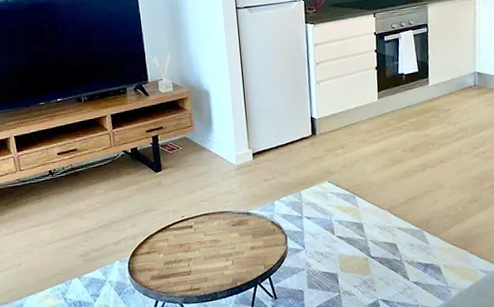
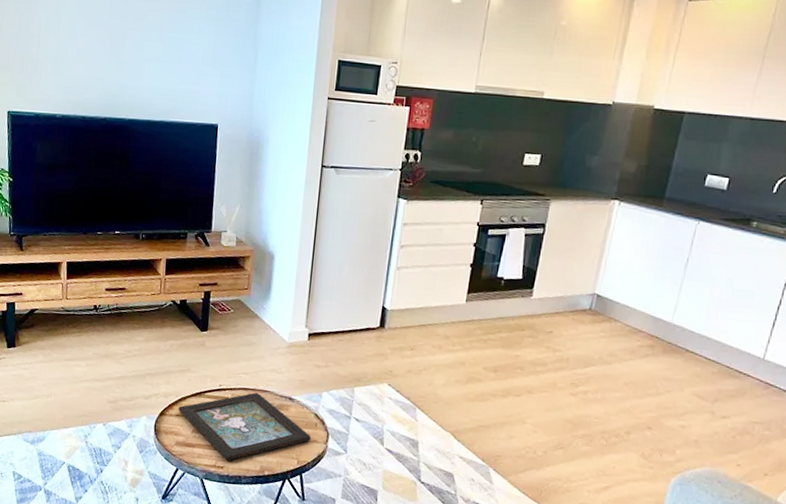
decorative tray: none [147,215,273,282] -> present [178,393,311,461]

